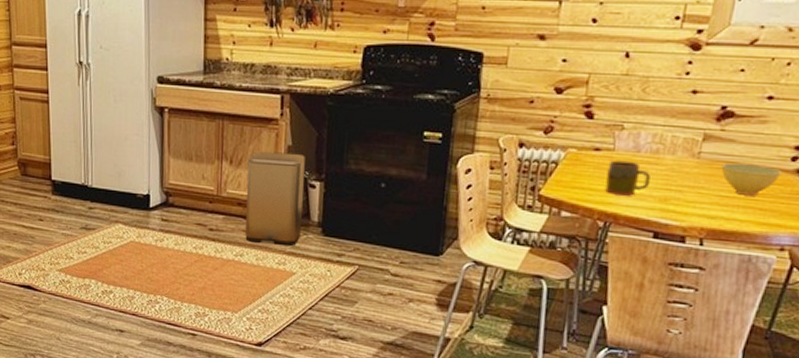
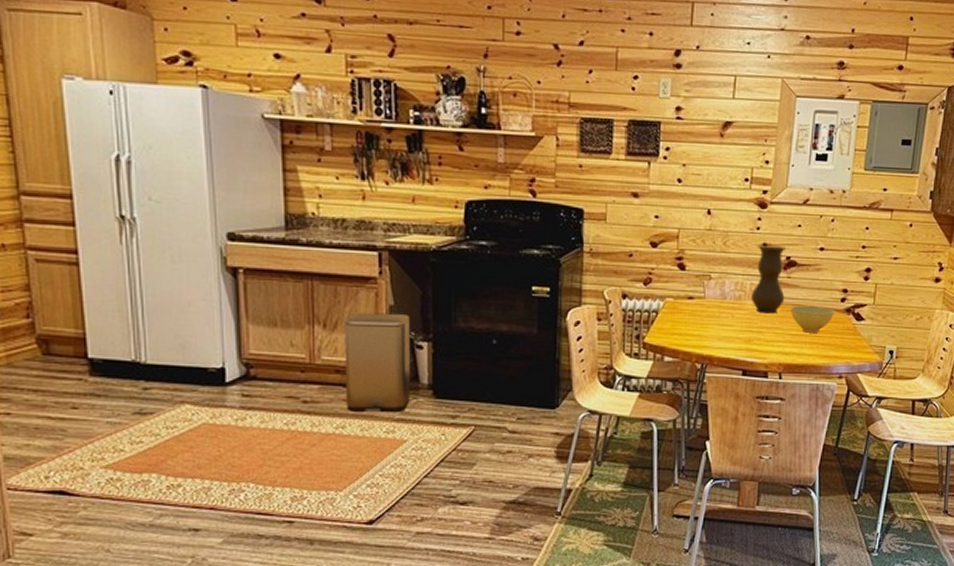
mug: present [605,160,651,196] -> none [700,307,736,339]
vase: none [671,93,723,171] -> present [750,246,787,314]

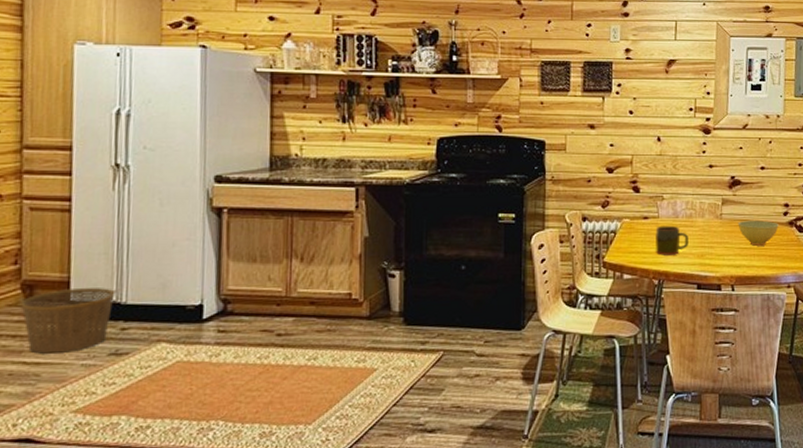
basket: none [36,346,135,410] -> present [19,288,117,354]
pedal bin: present [344,312,410,413] -> none [319,244,383,343]
mug: none [700,307,736,339] -> present [655,225,689,255]
vase: present [750,246,787,314] -> none [701,167,732,230]

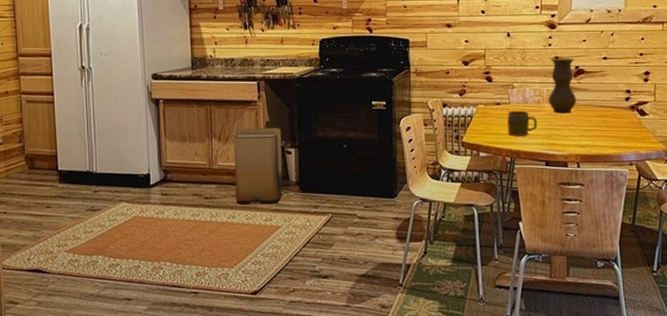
basket: present [19,288,117,354] -> none [25,160,90,209]
pedal bin: none [319,244,383,343] -> present [234,127,282,206]
vase: none [701,167,732,230] -> present [548,58,577,114]
bowl: present [738,220,779,246] -> none [582,105,621,128]

